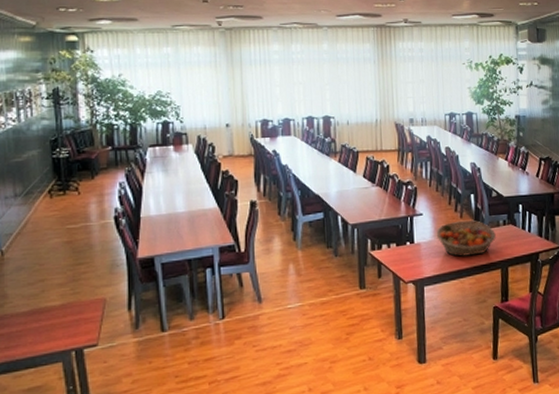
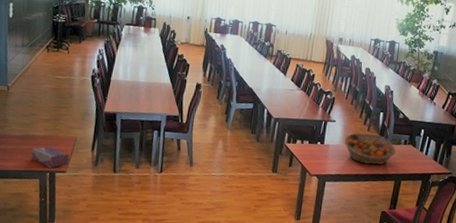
tissue box: none [46,315,100,345] -> present [31,145,70,168]

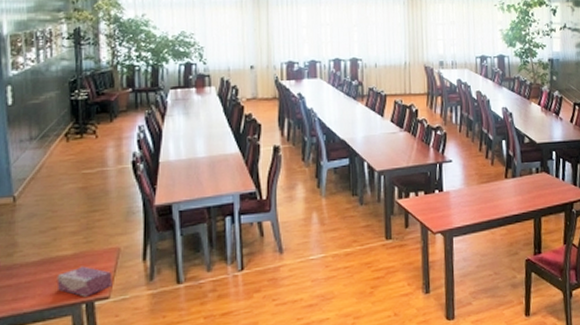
fruit basket: present [344,132,396,165] -> none [466,167,528,206]

